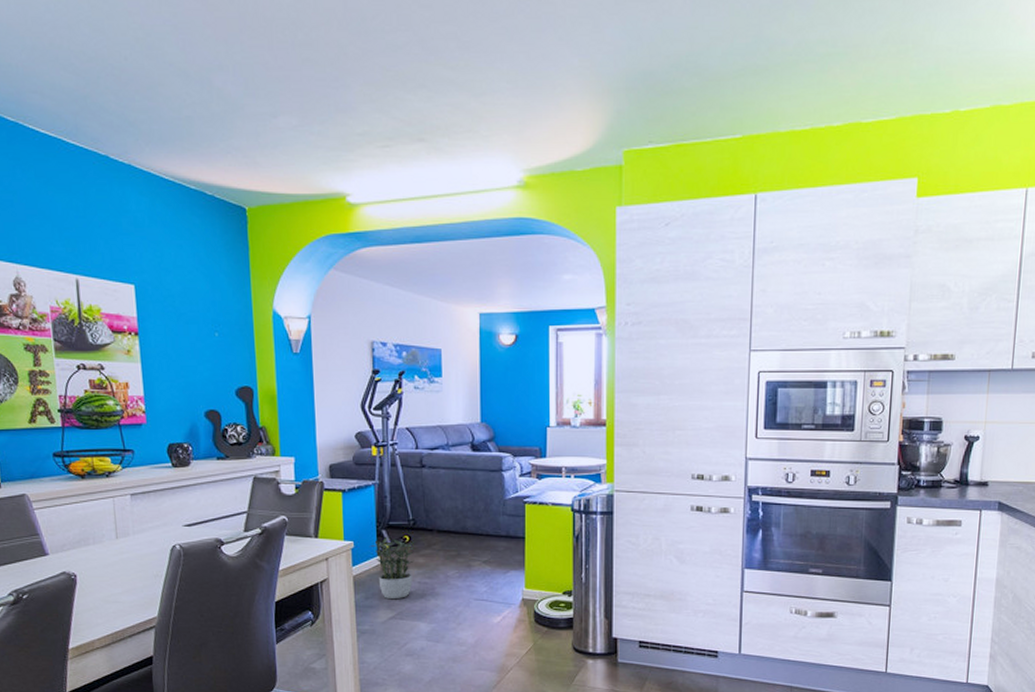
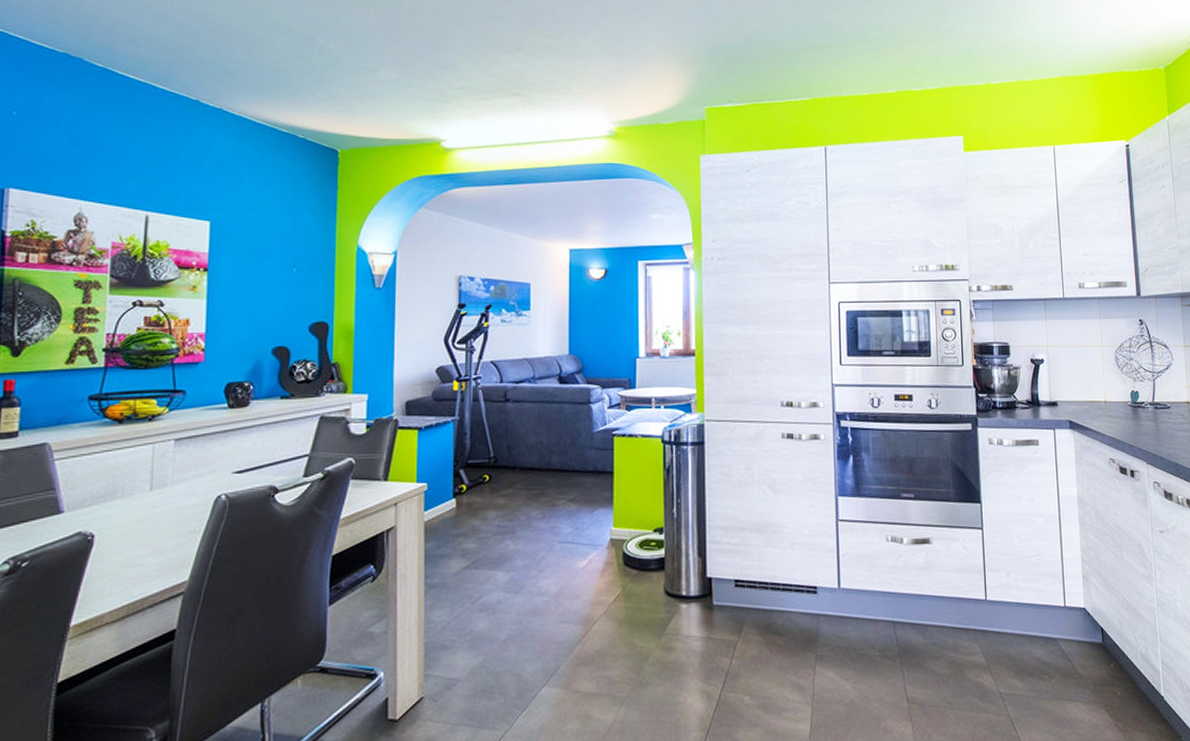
potted plant: present [370,536,417,598] -> none [446,476,497,546]

